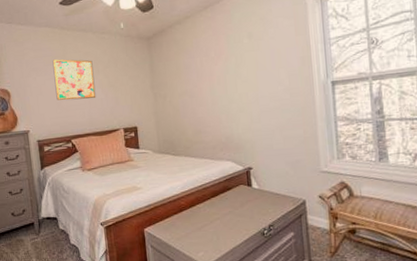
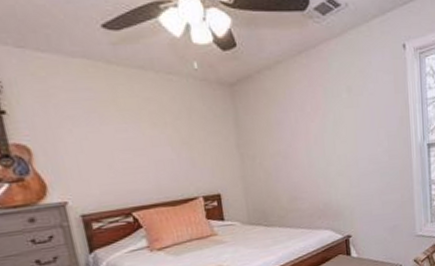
wall art: present [52,59,96,100] -> none [96,104,165,161]

